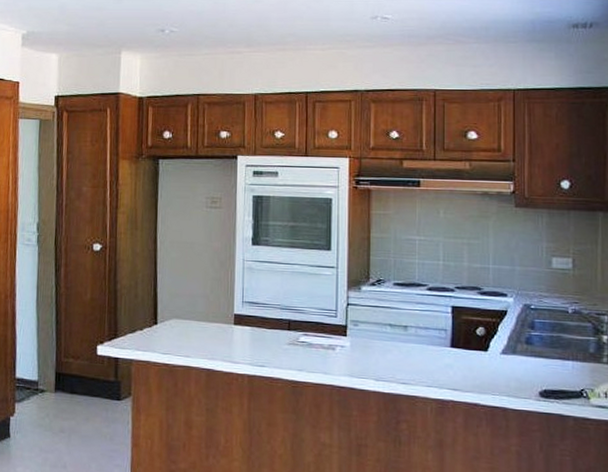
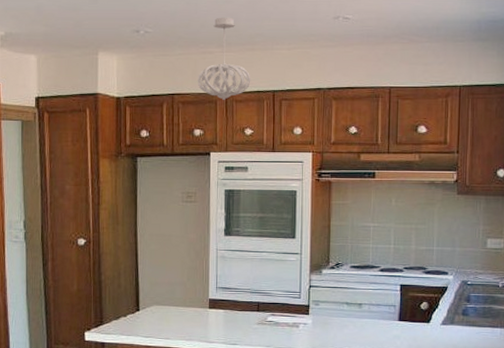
pendant light: none [224,16,282,101] -> present [197,17,251,100]

